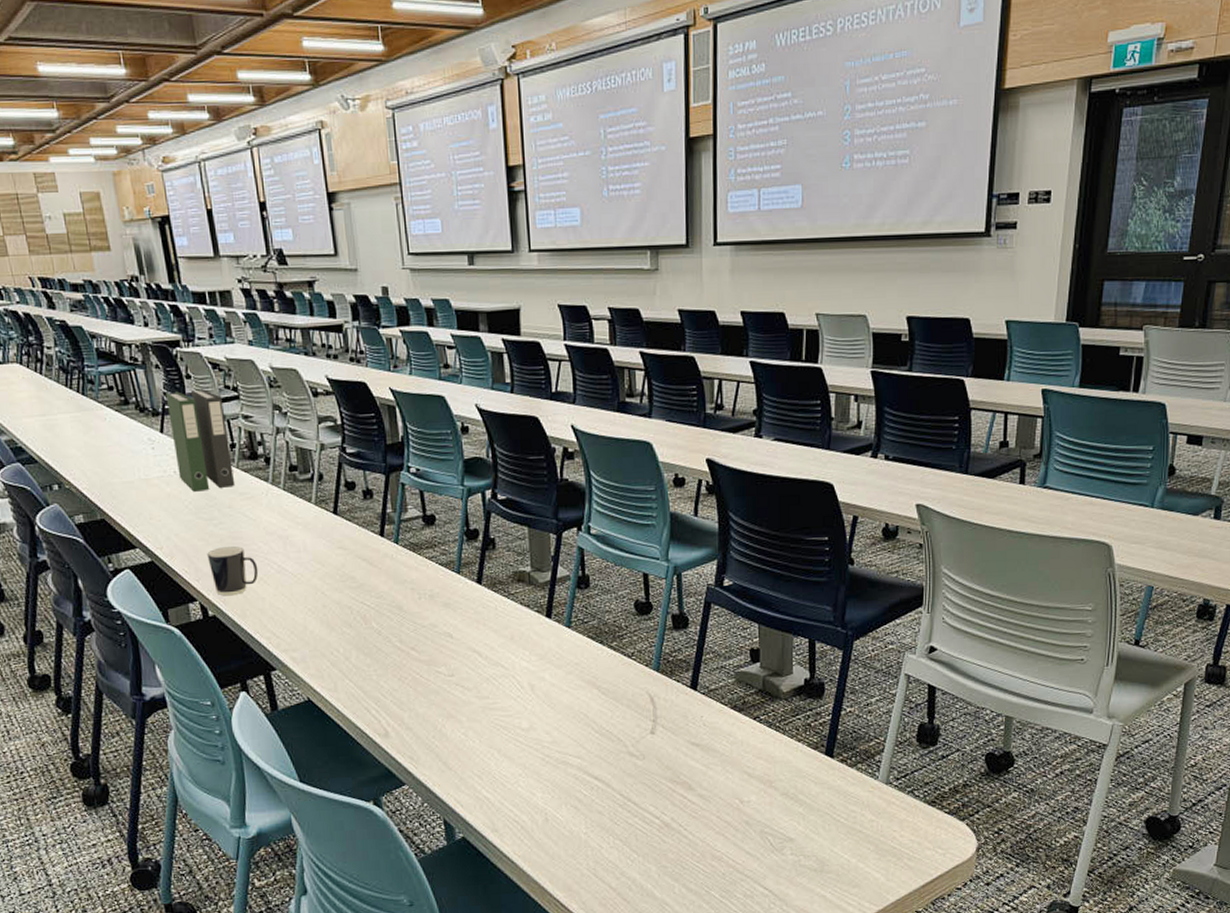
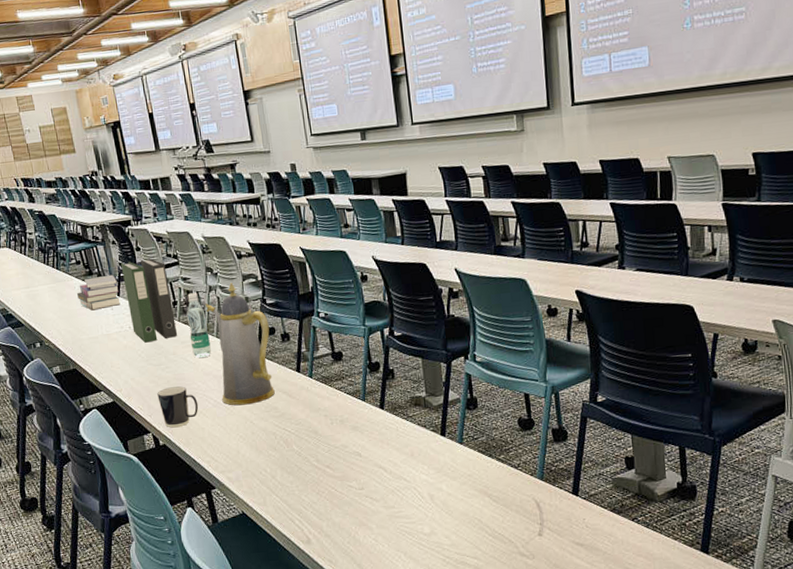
books: none [108,405,164,449] -> present [77,274,121,311]
bottle: none [246,434,276,513] -> present [186,293,211,358]
coffee pot: none [270,425,353,573] -> present [205,283,275,406]

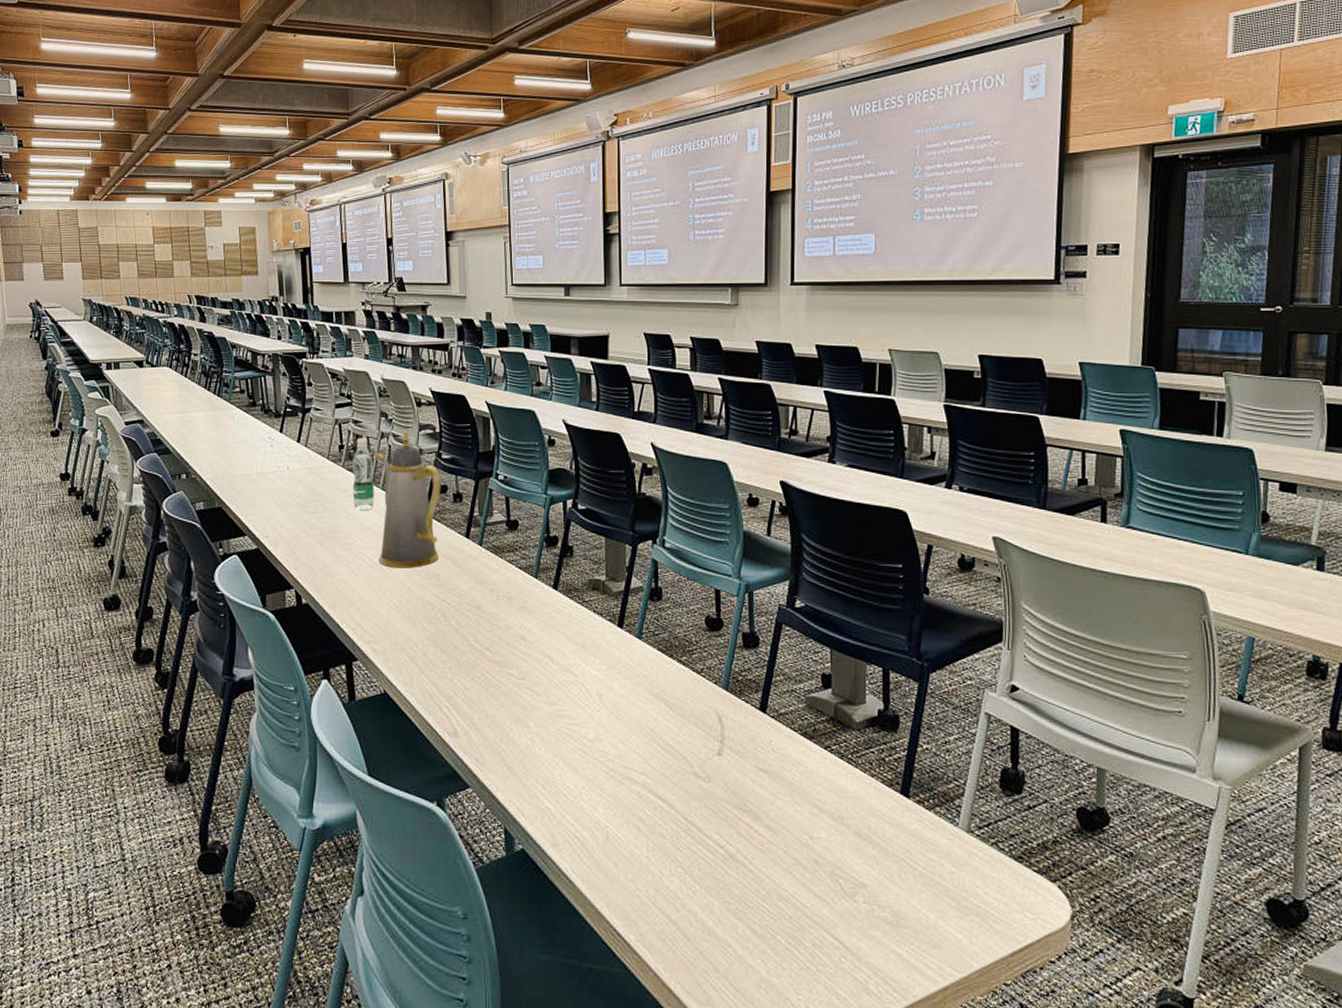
books: present [77,274,121,311] -> none [236,408,282,445]
binder: present [120,258,178,343] -> none [288,395,340,487]
mug: present [157,386,199,428] -> none [307,539,352,586]

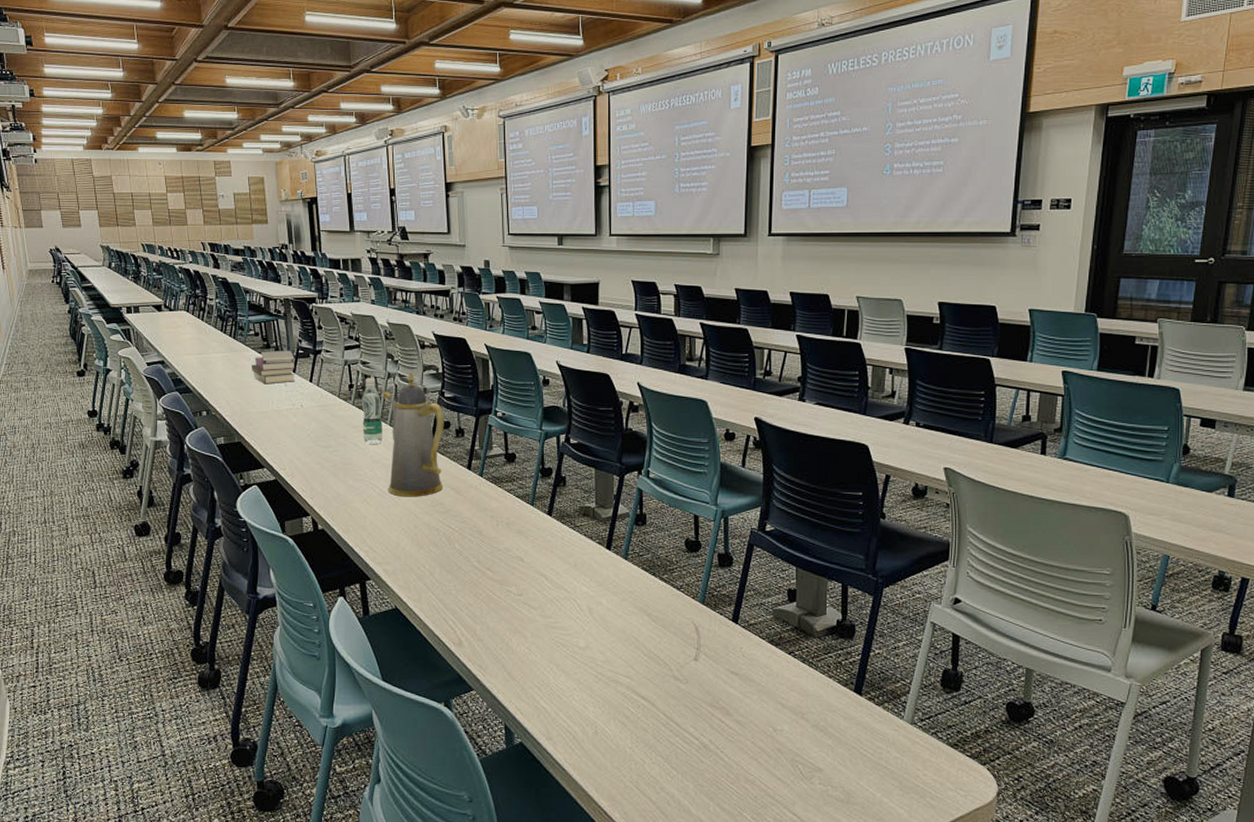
books: none [236,408,282,445] -> present [252,350,295,384]

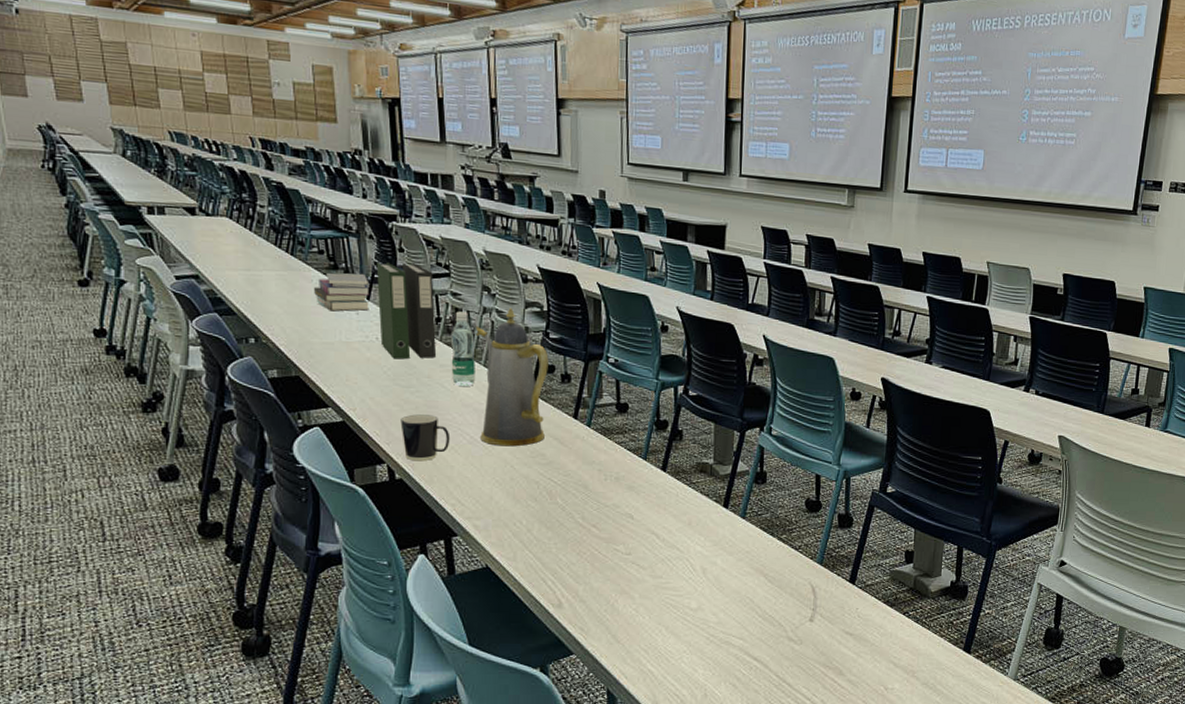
binder: none [300,338,350,423] -> present [376,262,437,360]
mug: none [322,471,363,513] -> present [400,414,451,461]

